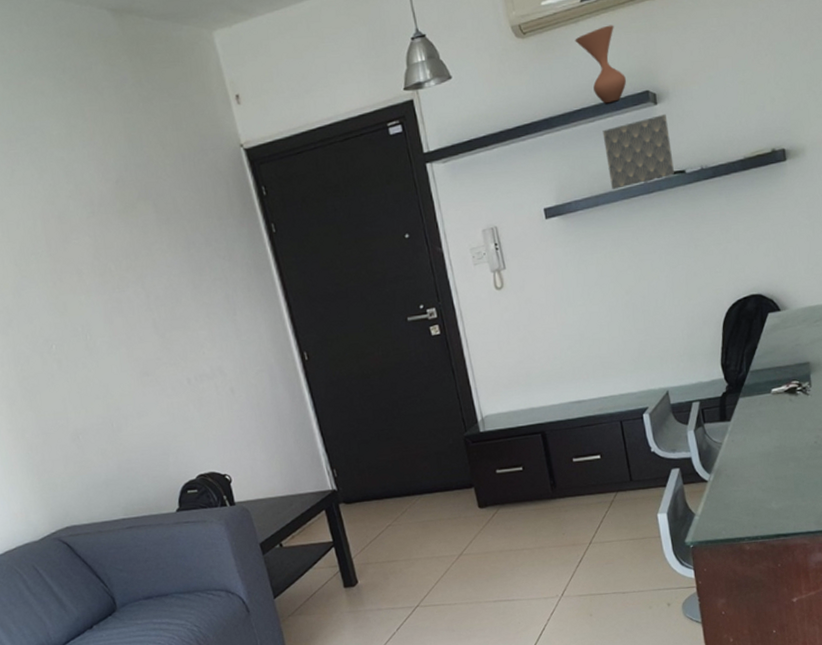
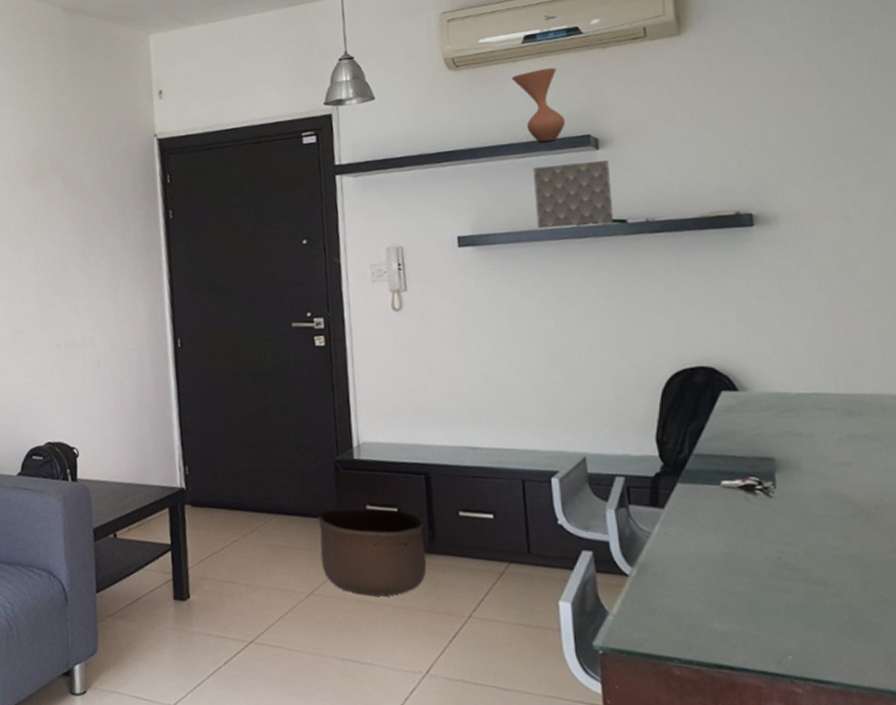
basket: none [457,468,552,546] -> present [318,509,426,597]

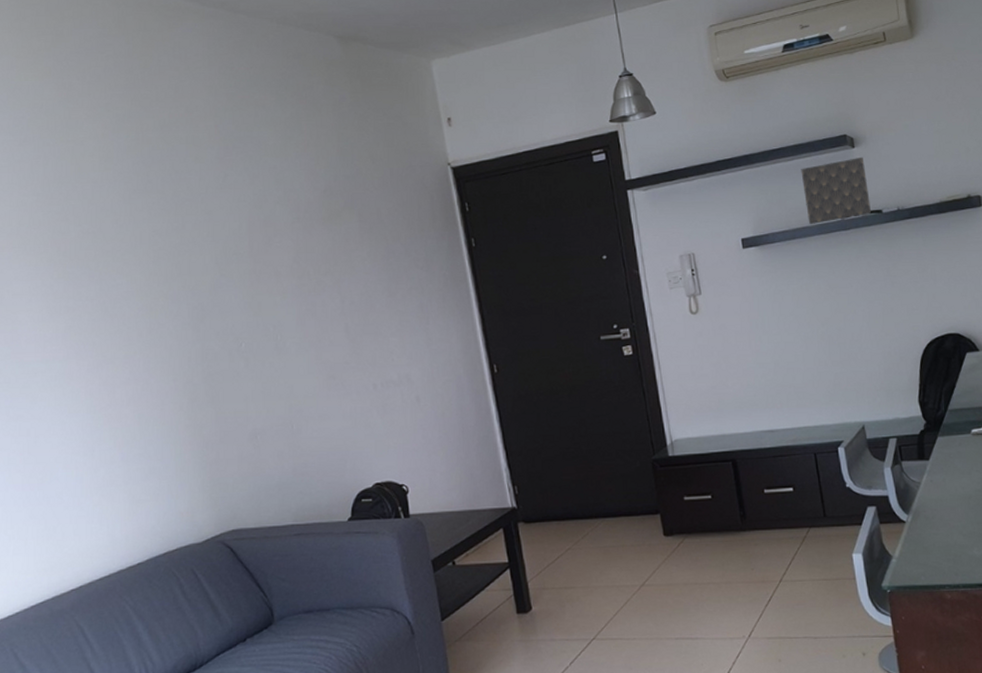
basket: present [318,509,426,597] -> none [642,497,740,579]
decorative vase: present [511,67,566,144] -> none [776,74,825,146]

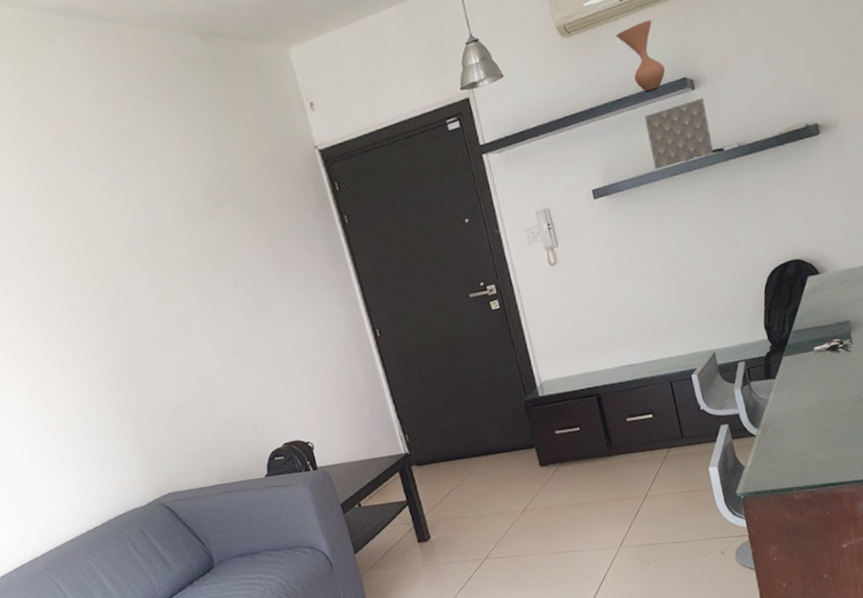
decorative vase: none [776,74,825,146] -> present [616,19,666,93]

